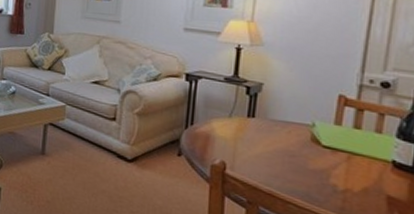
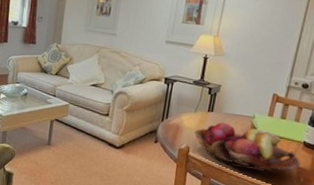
fruit basket: none [230,132,392,205] -> present [194,123,301,175]

